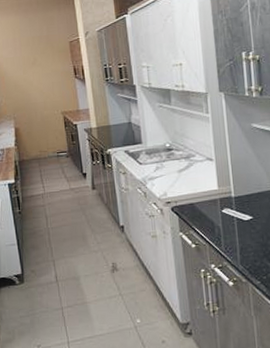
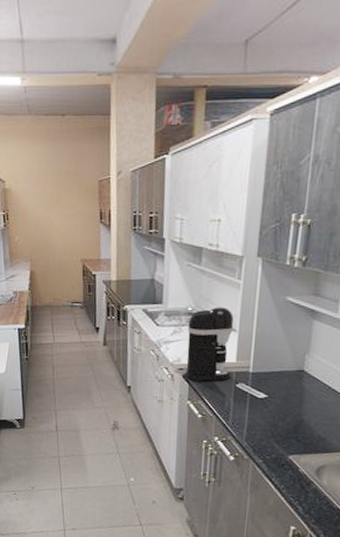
coffee maker: none [168,140,215,212] -> present [184,307,234,382]

